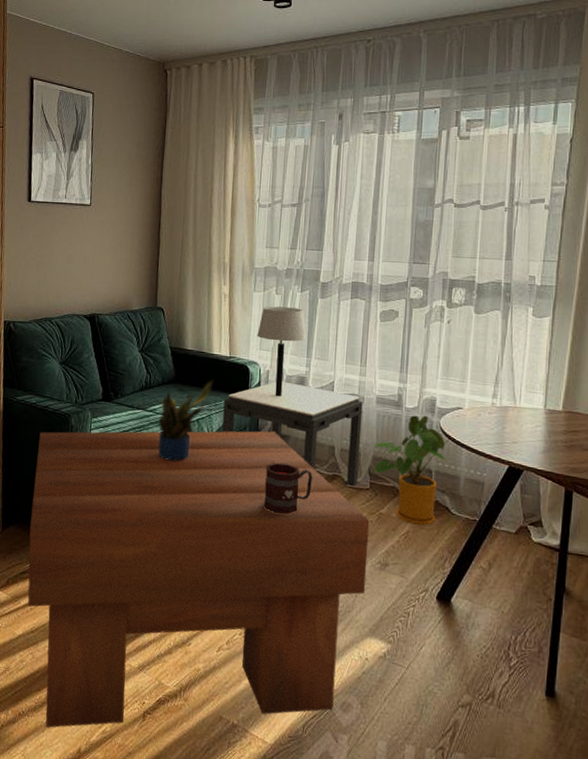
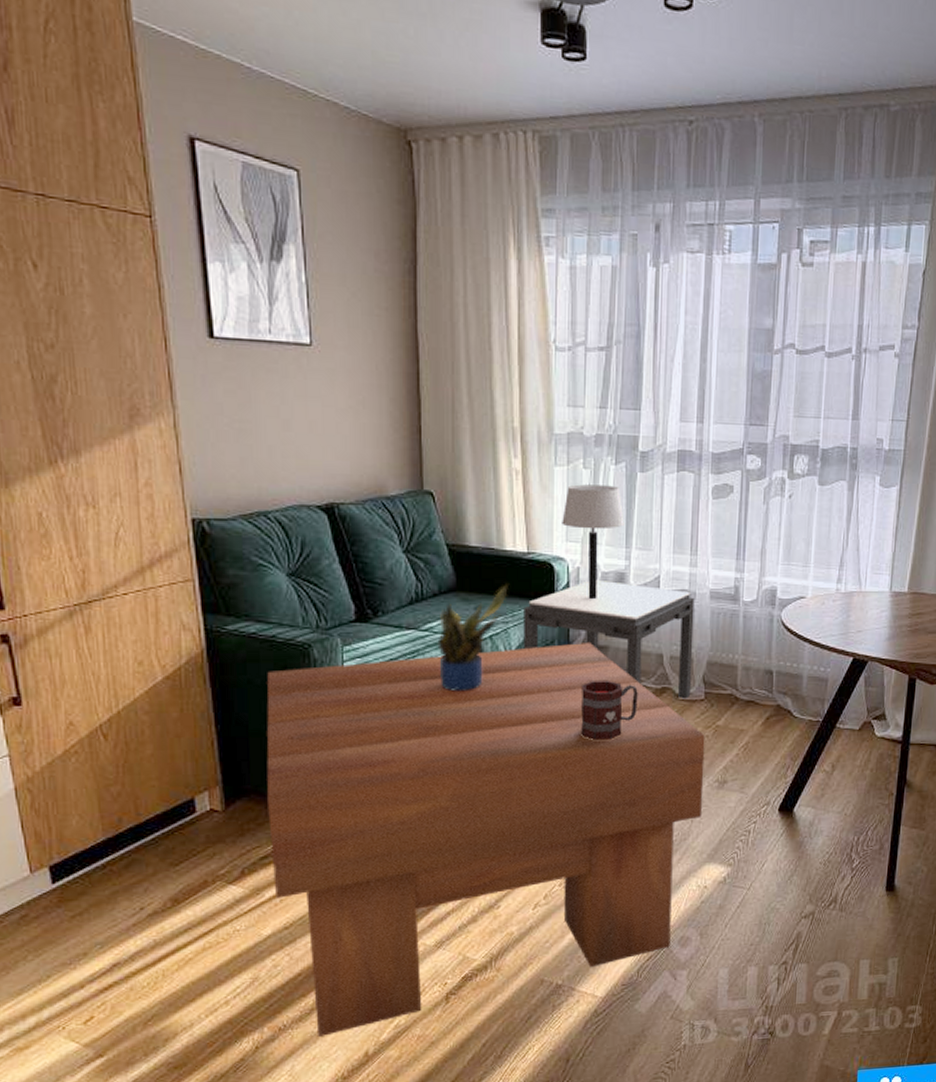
house plant: present [372,415,449,526] -> none [706,608,791,734]

